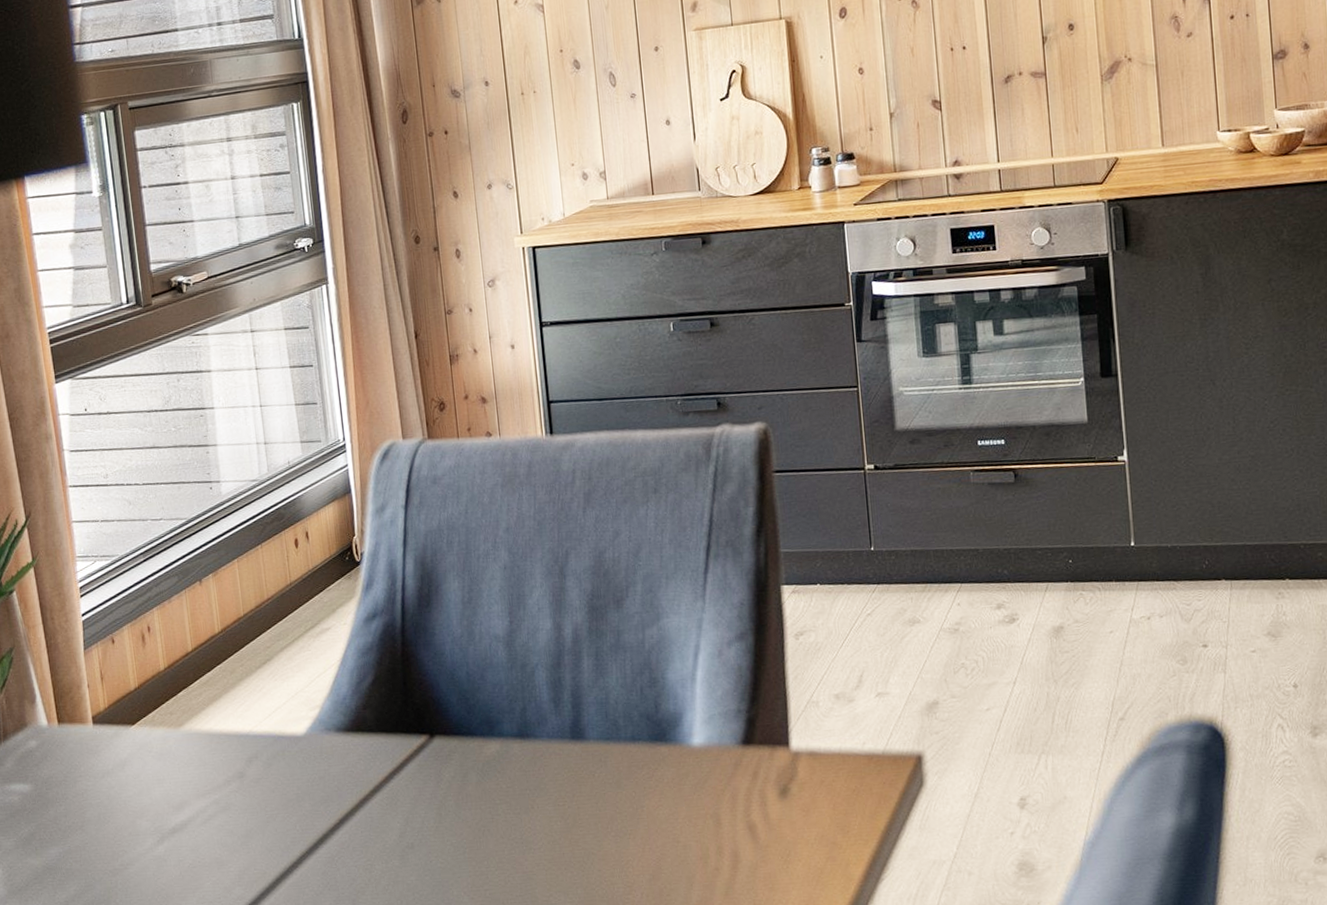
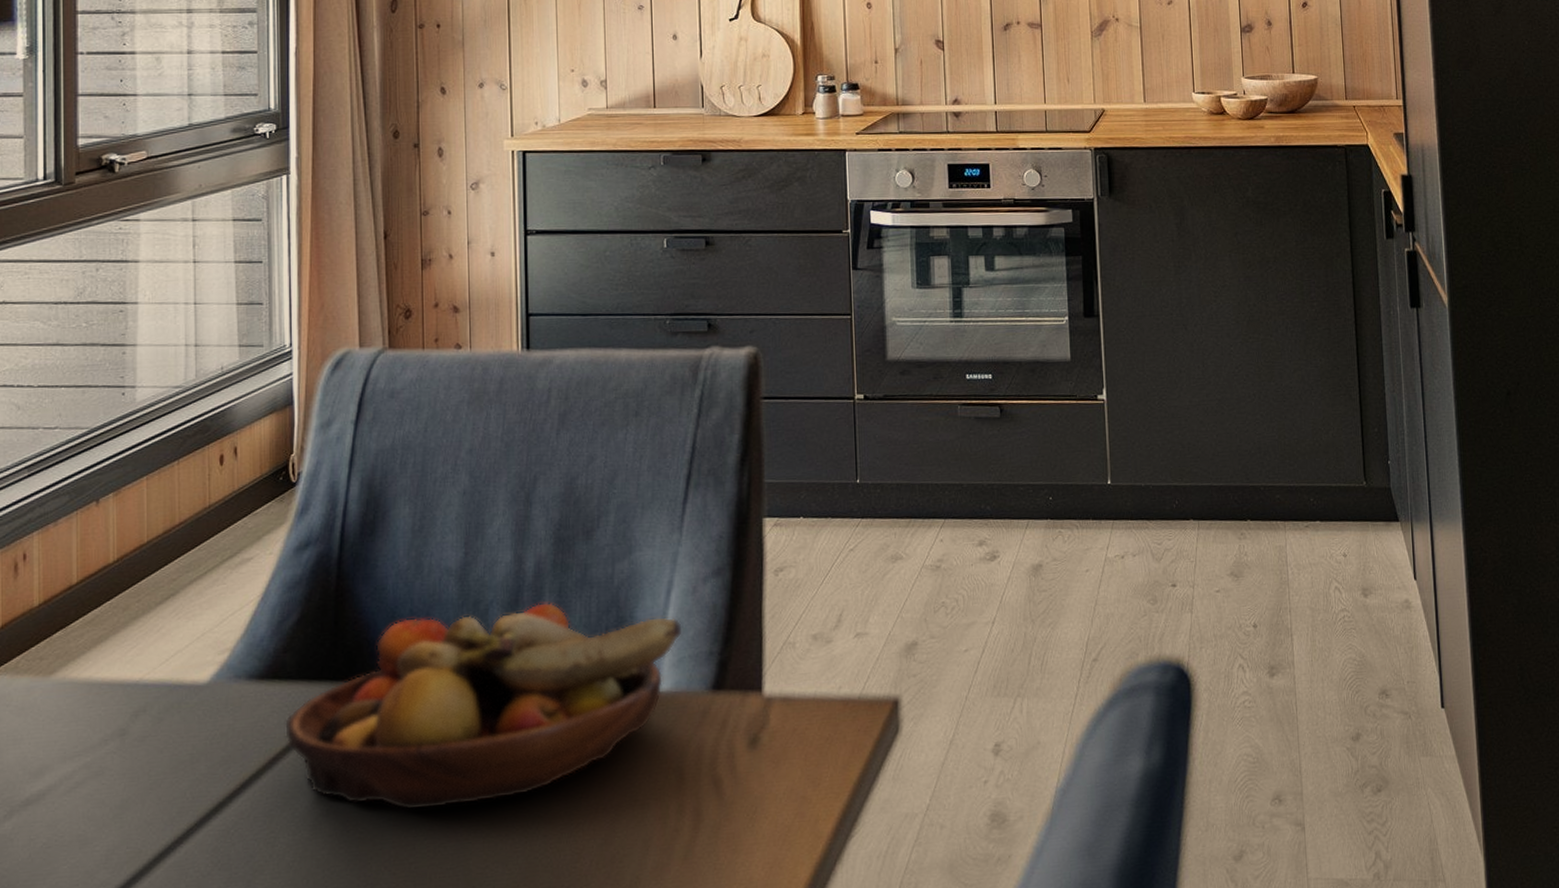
fruit bowl: none [370,664,712,845] -> present [285,602,684,810]

